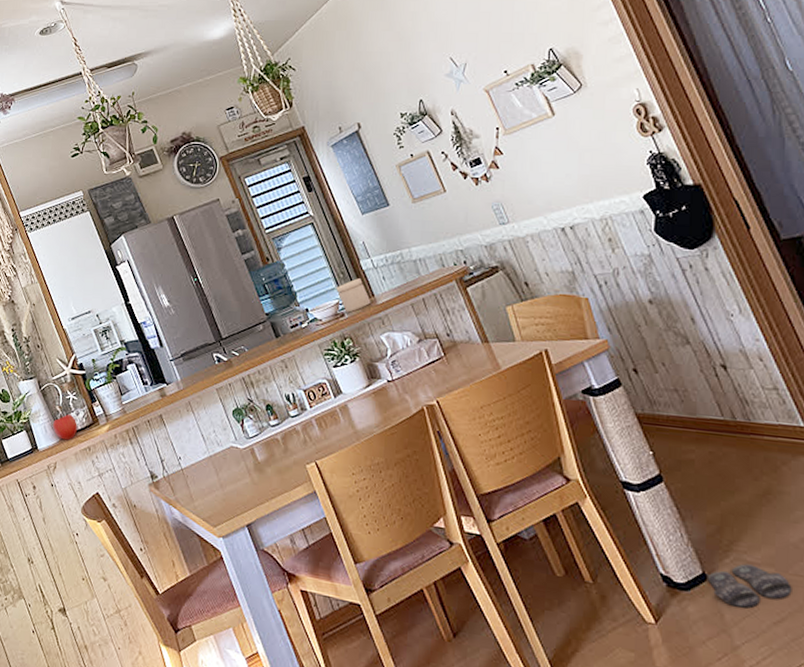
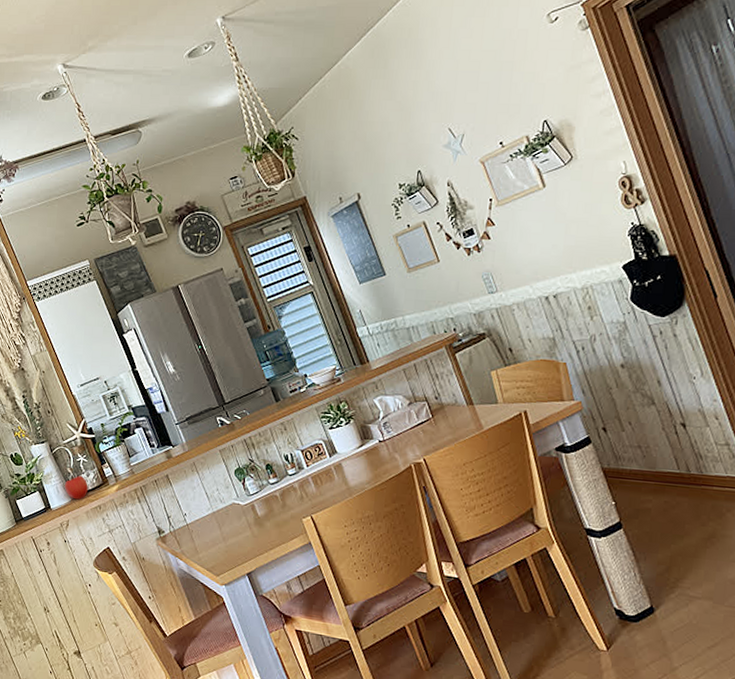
jar: present [336,278,371,313] -> none [333,345,366,378]
slippers: present [706,564,792,609] -> none [654,598,726,636]

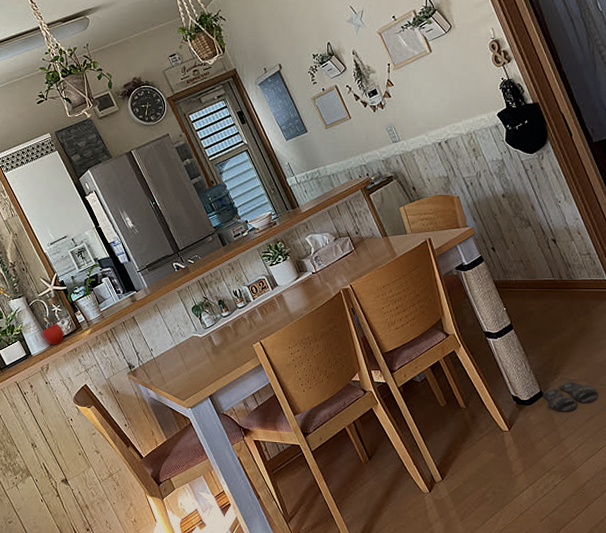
slippers: none [654,598,726,636] -> present [543,381,599,412]

